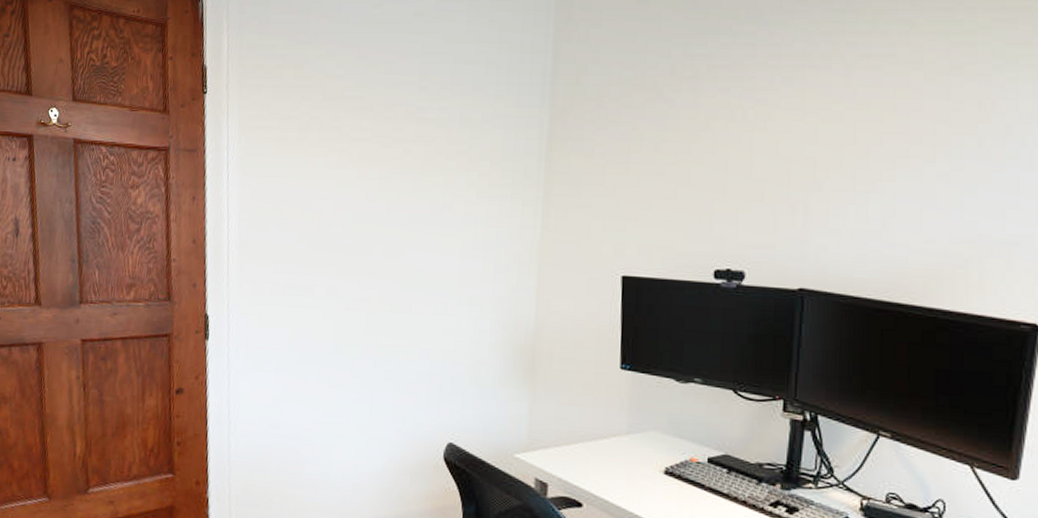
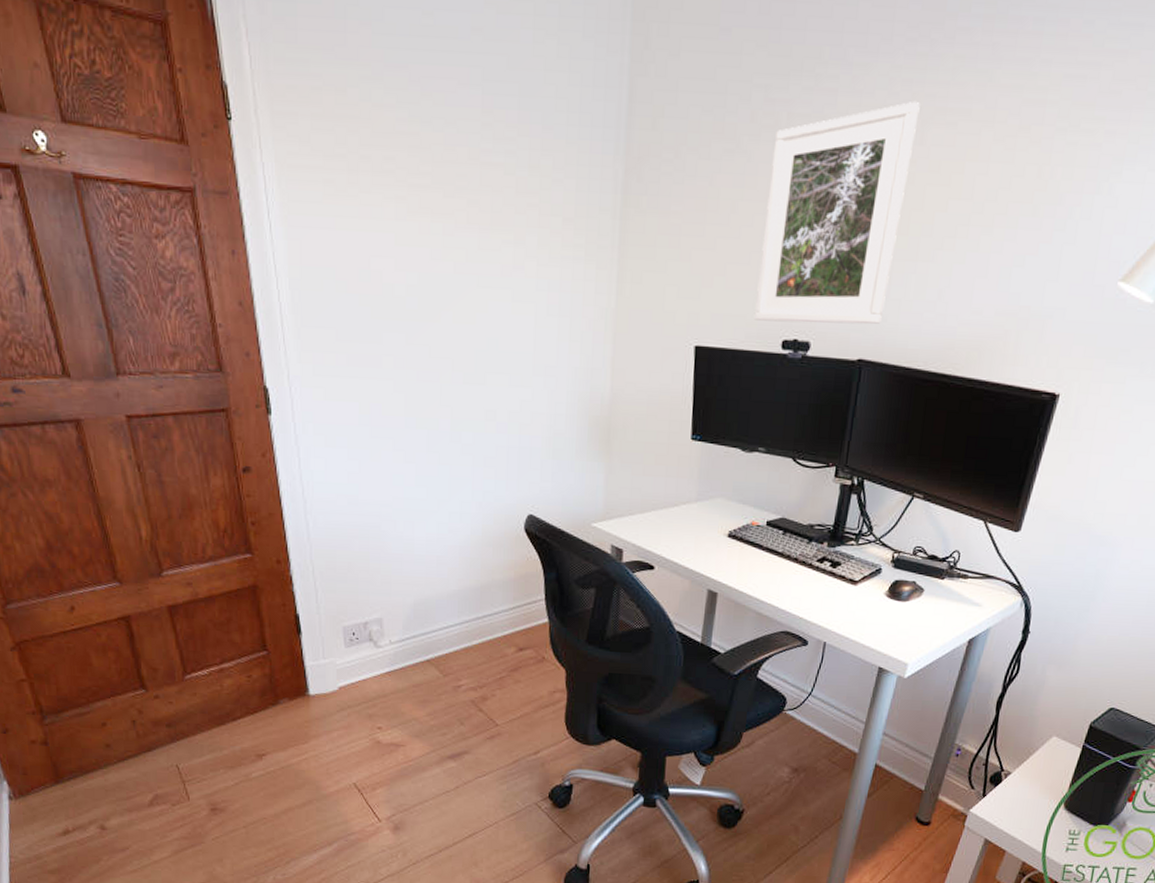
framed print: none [682,49,842,254] -> present [753,100,920,324]

